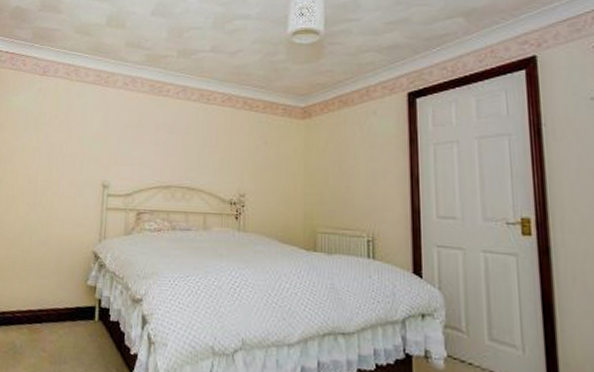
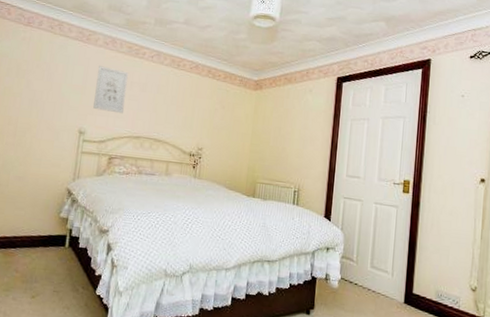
wall art: none [116,110,152,161] -> present [93,66,128,114]

